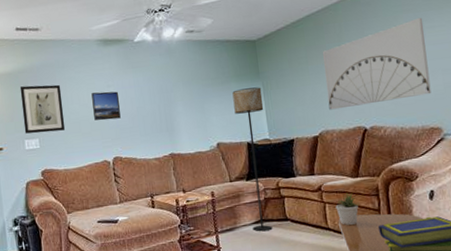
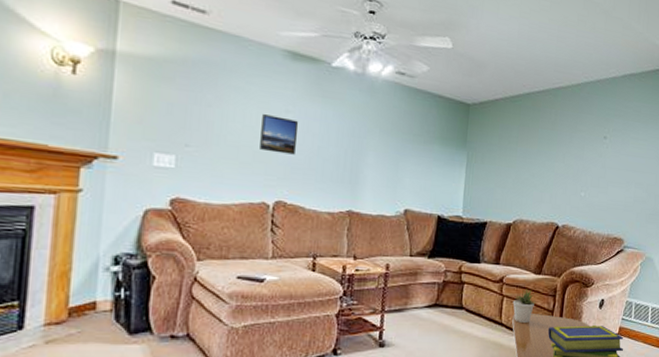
wall art: present [19,84,66,134] -> none [156,80,222,152]
floor lamp: present [232,87,273,232] -> none [424,154,465,318]
wall art: present [322,17,431,110] -> none [528,126,630,204]

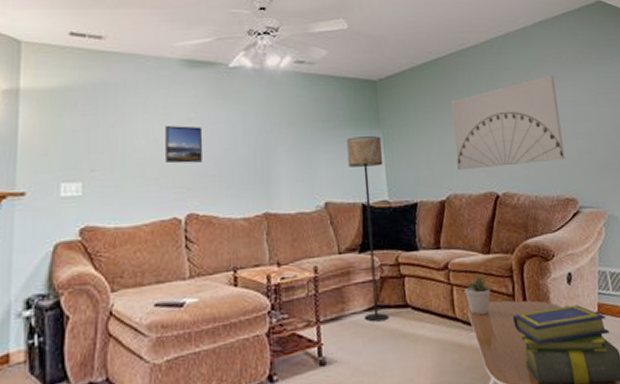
floor lamp: none [424,154,465,318] -> present [346,136,389,322]
wall art: none [528,126,630,204] -> present [450,75,565,170]

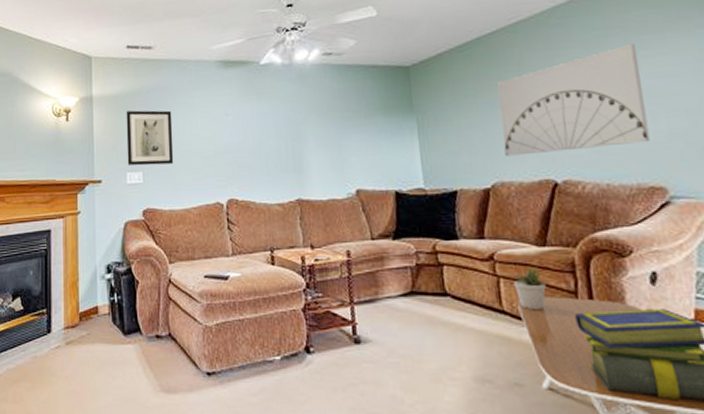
wall art: none [62,109,124,175] -> present [126,110,174,166]
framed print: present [165,126,202,164] -> none [206,121,239,155]
floor lamp: present [346,136,389,322] -> none [378,123,427,308]

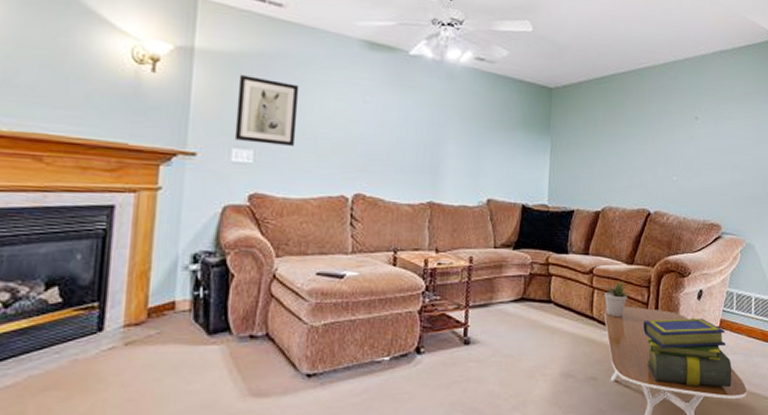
wall art: present [496,43,650,156] -> none [617,105,723,188]

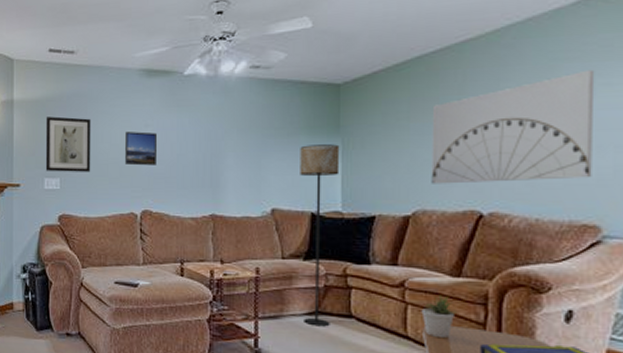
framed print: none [338,106,376,146] -> present [125,132,156,166]
floor lamp: none [510,140,549,312] -> present [300,144,340,327]
wall art: none [617,105,723,188] -> present [431,69,595,184]

